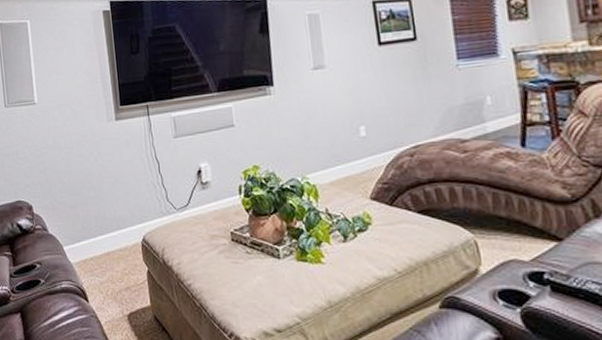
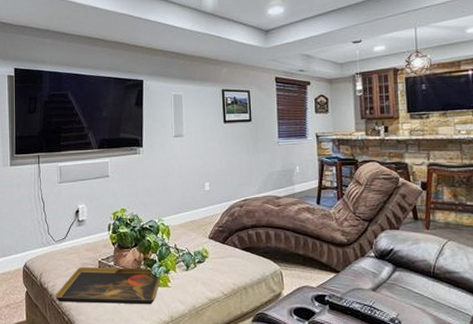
decorative tray: none [181,239,312,287] -> present [55,267,161,305]

